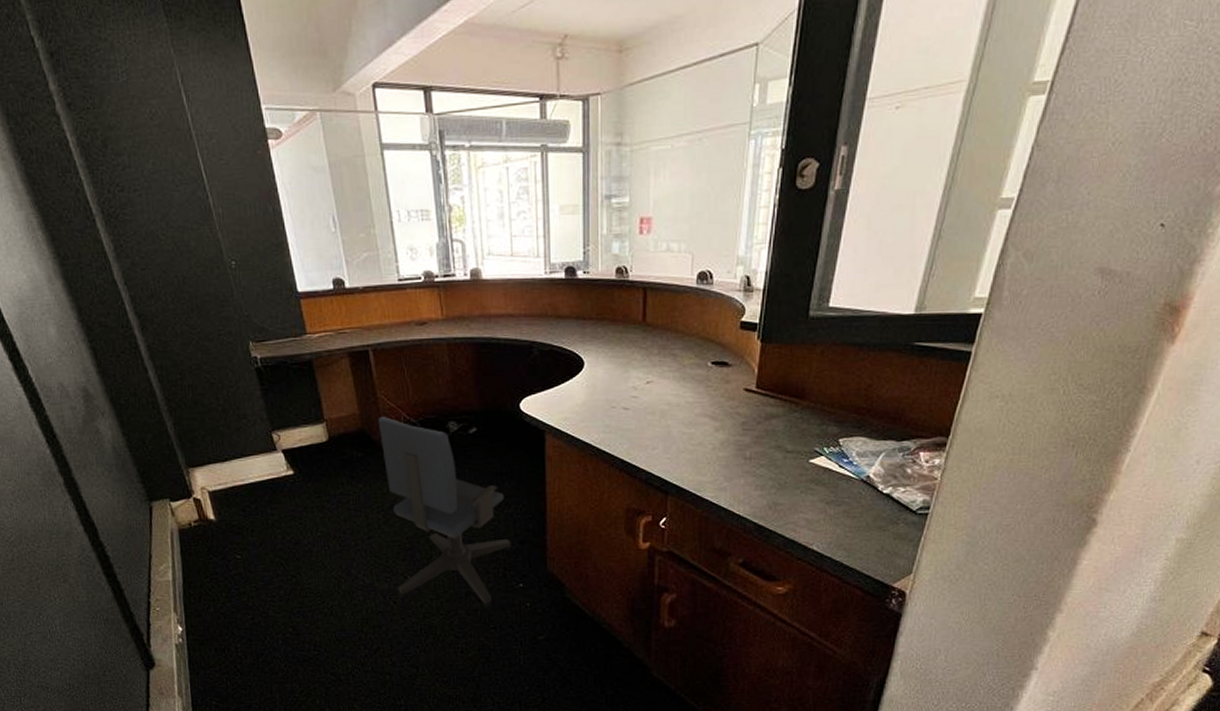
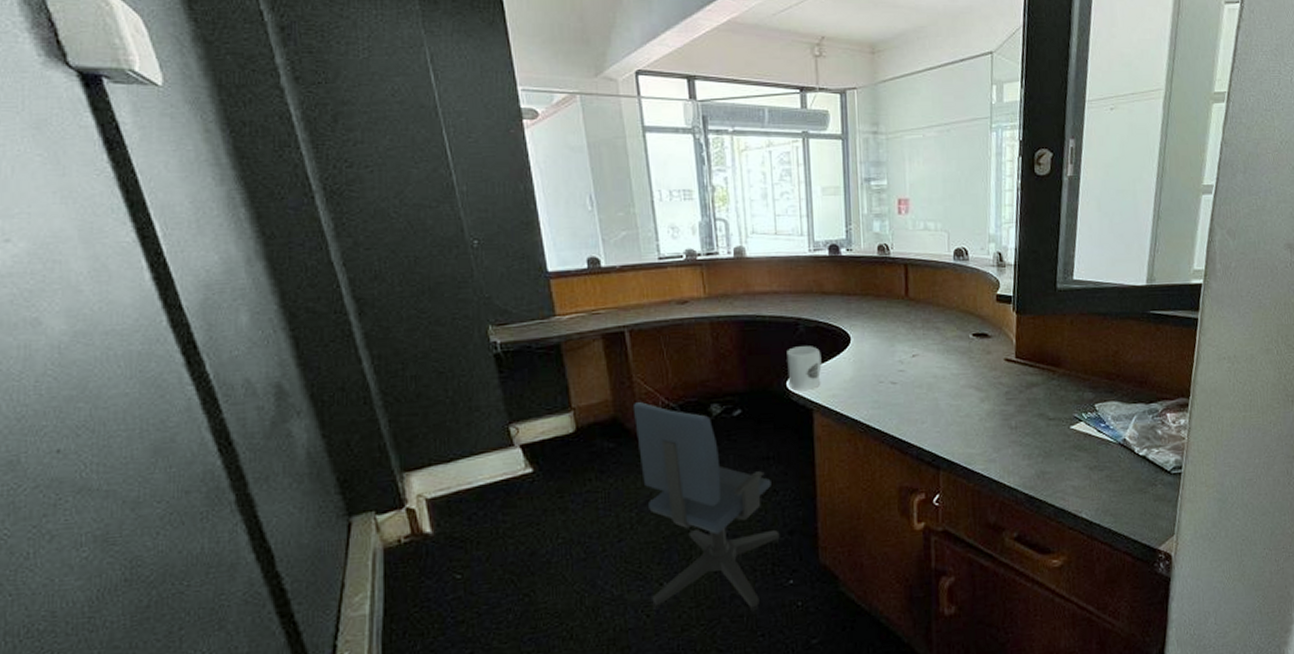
mug: none [521,369,555,413] -> present [787,346,822,392]

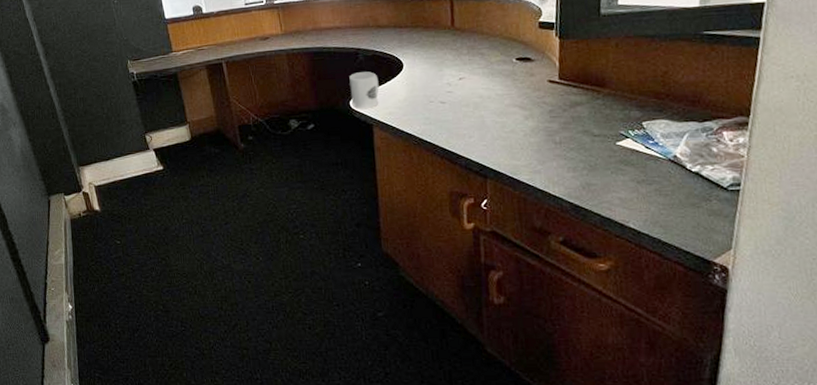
office chair: present [632,402,780,612] -> none [231,118,349,286]

